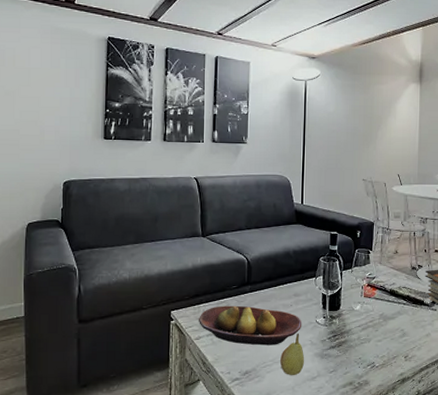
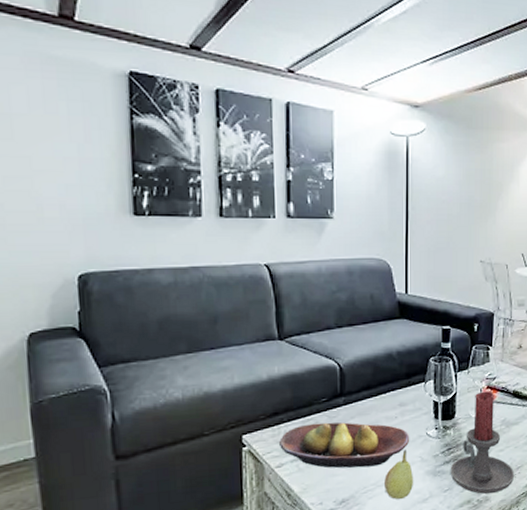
candle holder: none [335,288,391,379] -> present [450,391,515,494]

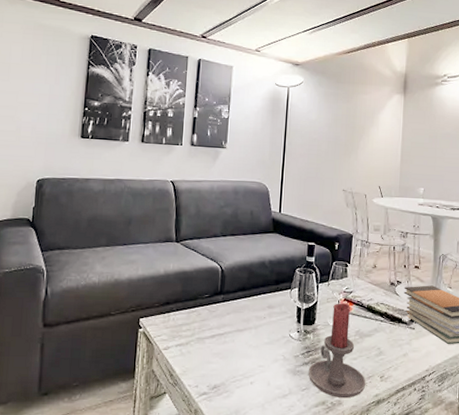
fruit bowl: present [279,422,410,468] -> none [168,315,275,359]
fruit: present [384,450,413,500] -> none [251,348,276,393]

